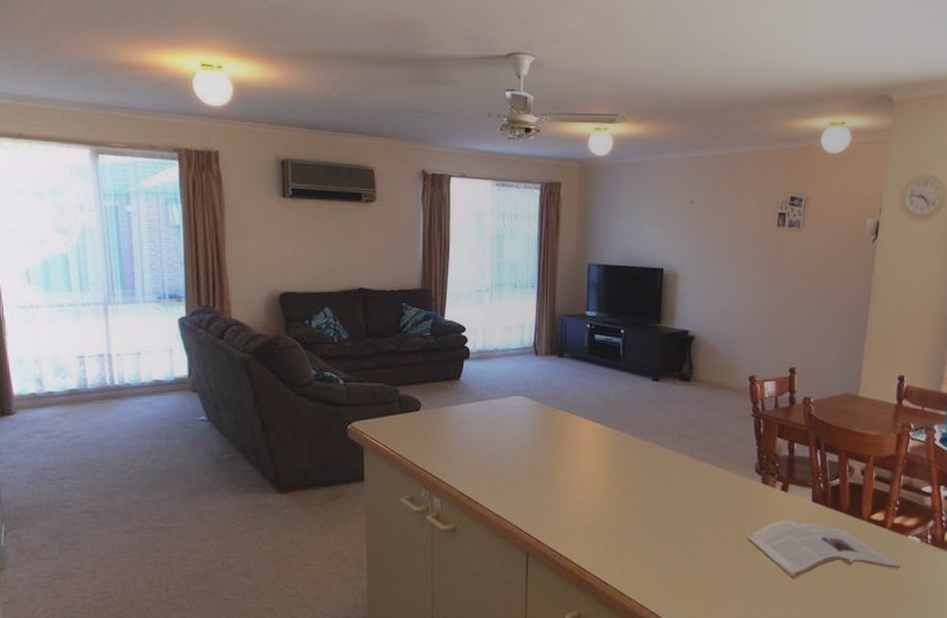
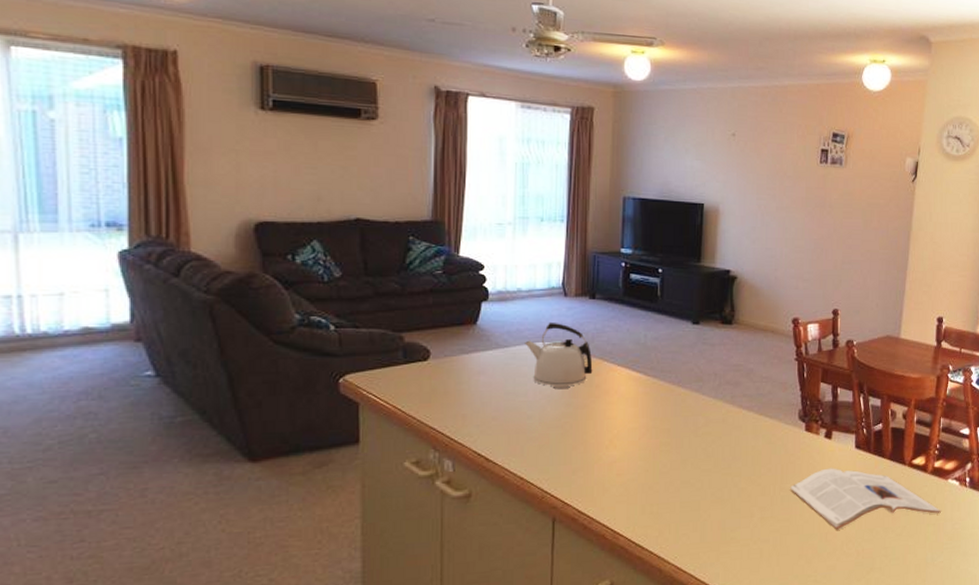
kettle: none [501,378,561,438] -> present [525,321,593,388]

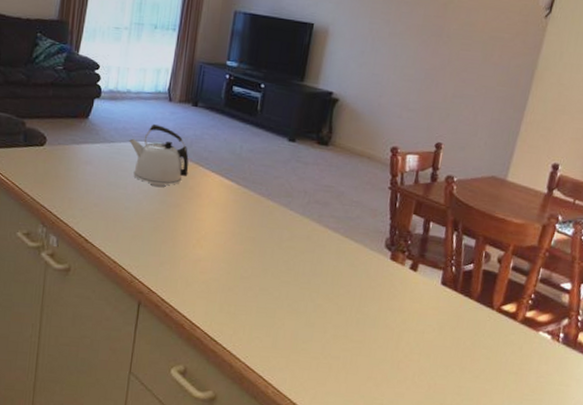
magazine: present [790,468,941,530] -> none [367,299,527,364]

